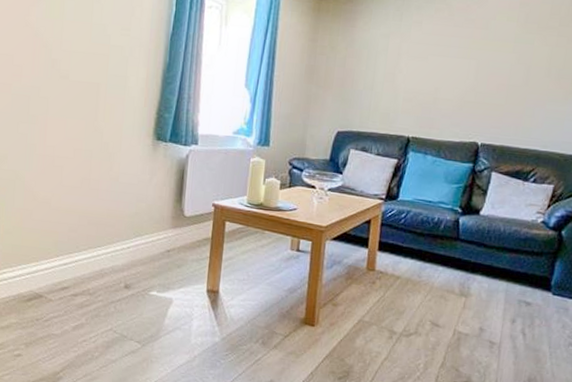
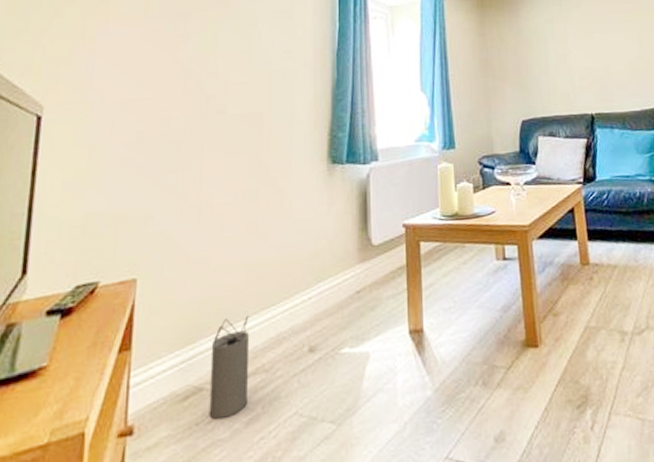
speaker: none [46,249,80,321] -> present [209,315,250,420]

